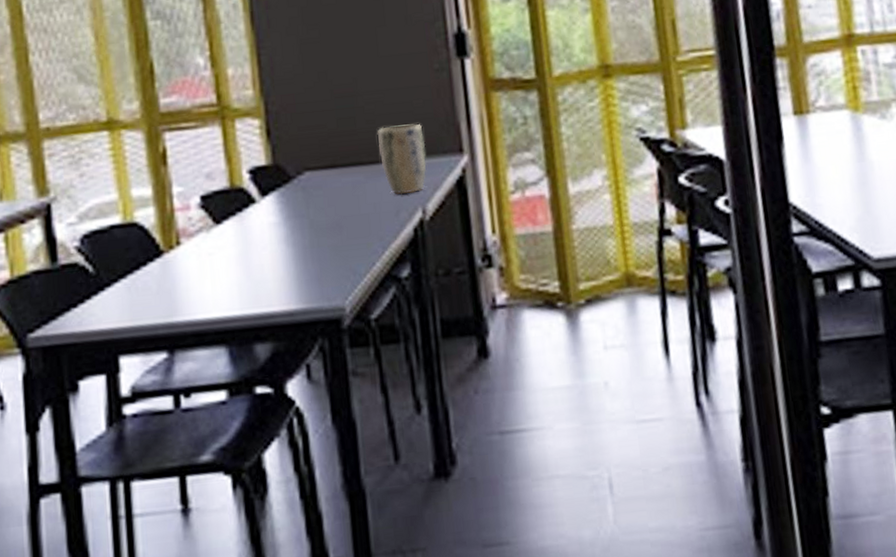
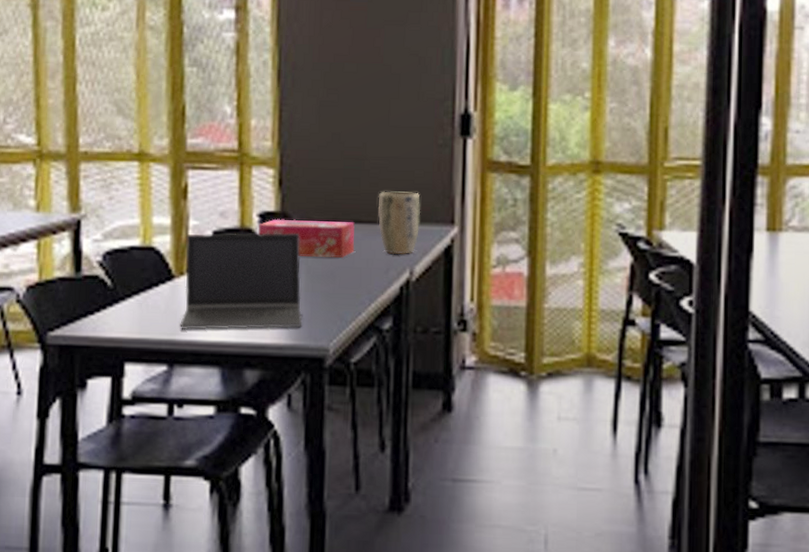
laptop computer: none [170,186,312,310] -> present [180,233,302,330]
tissue box: none [250,165,359,210] -> present [258,218,355,258]

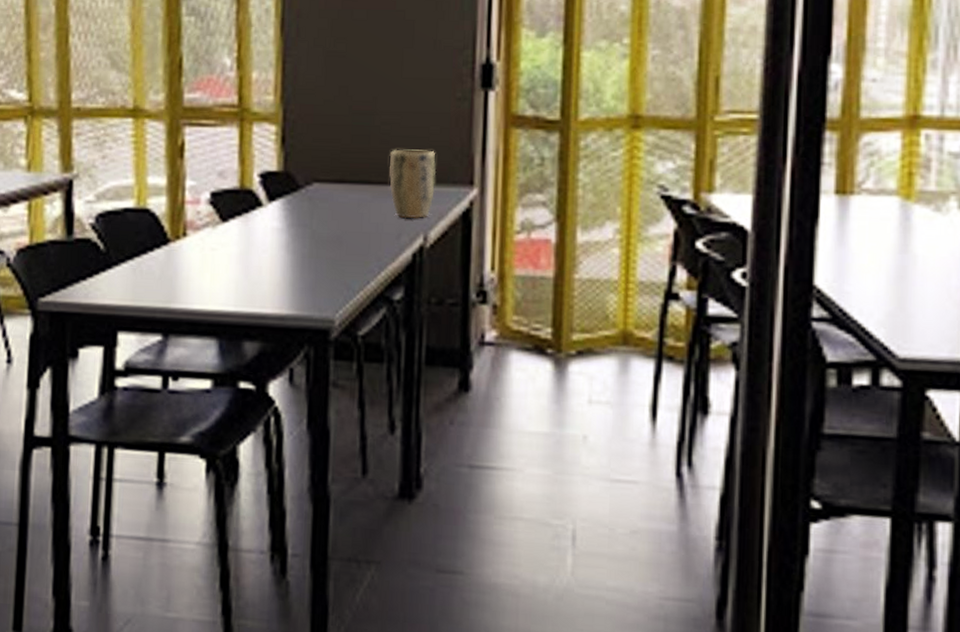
laptop computer: present [180,233,302,330] -> none [175,194,306,298]
tissue box: present [258,218,355,258] -> none [259,179,364,222]

